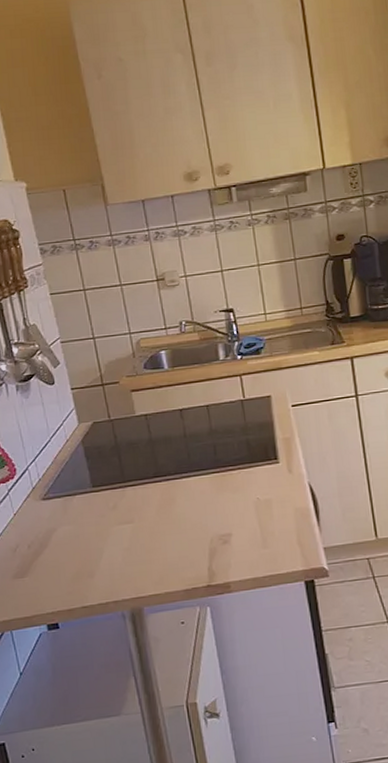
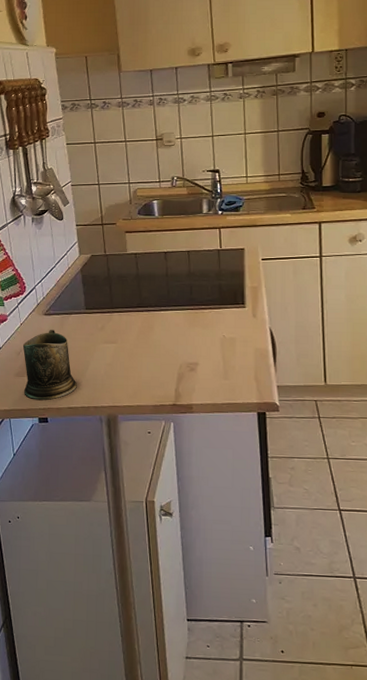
mug: none [18,516,91,604] -> present [22,330,77,401]

